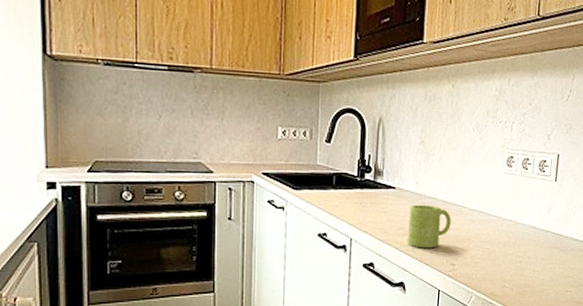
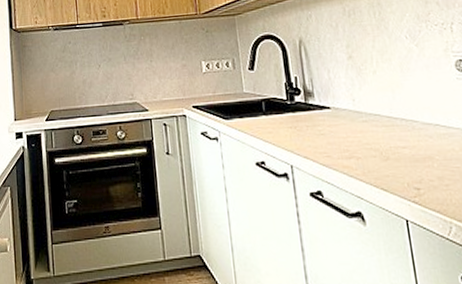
mug: present [408,204,451,248] -> none [351,122,404,172]

